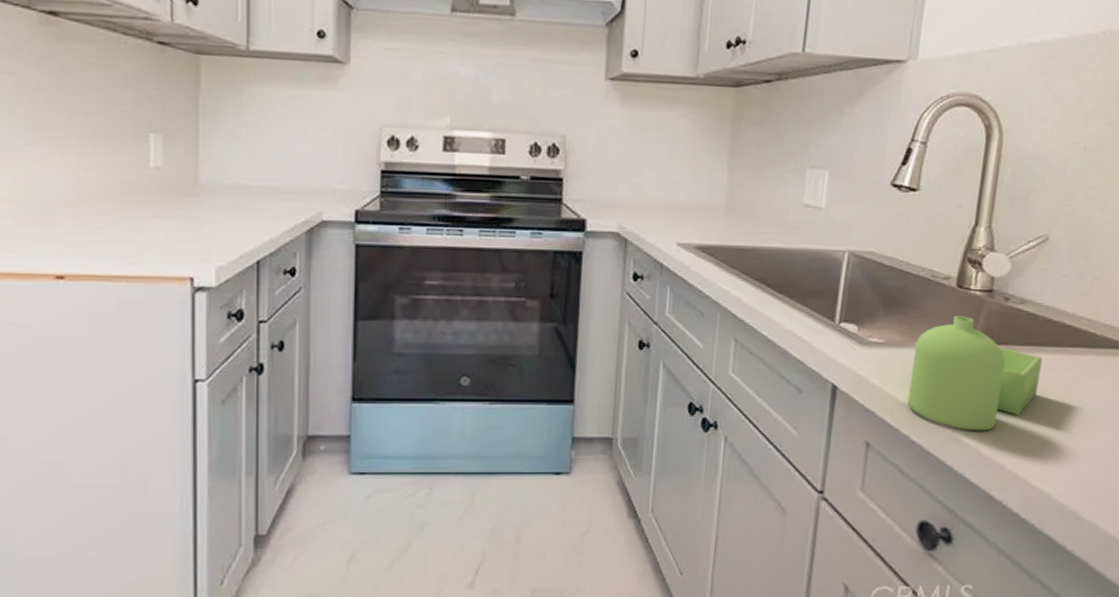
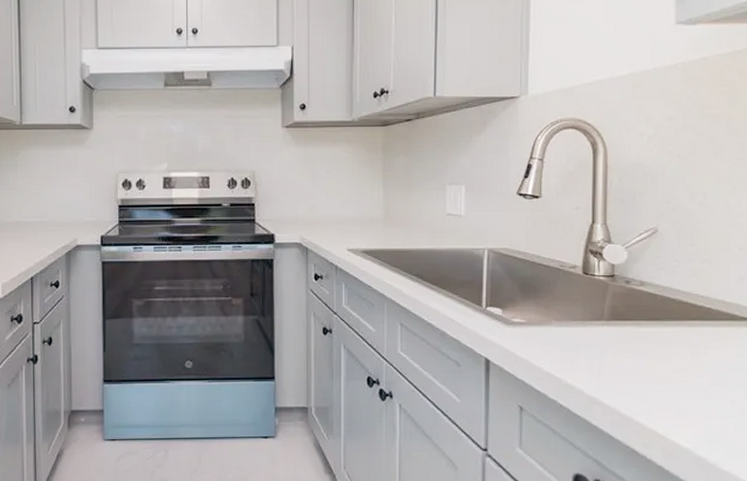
soap dispenser: present [907,316,1043,431] -> none [551,298,666,395]

